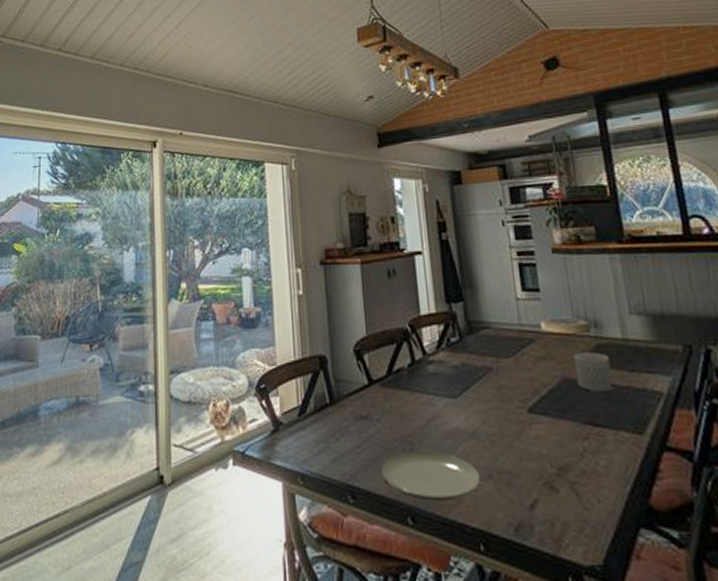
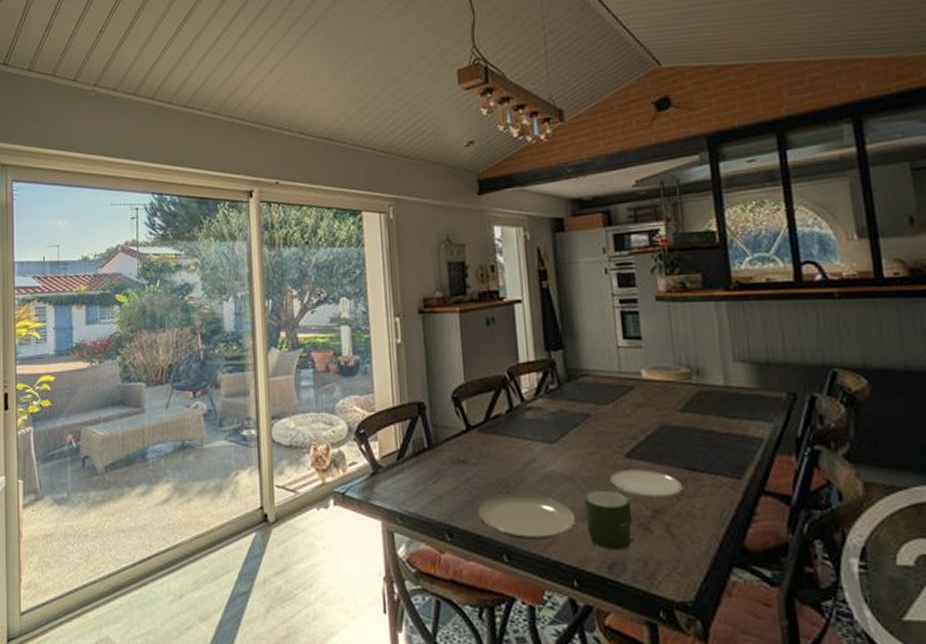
mug: none [488,446,538,513] -> present [584,490,633,552]
plate: none [514,425,587,455] -> present [610,469,683,498]
mug: present [574,352,613,391] -> none [674,399,713,437]

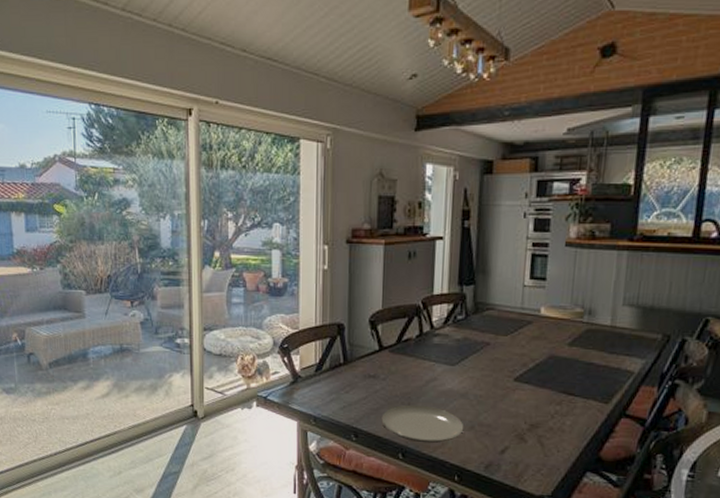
mug: present [584,490,633,552] -> none [472,406,513,455]
plate: present [610,469,683,498] -> none [498,391,559,415]

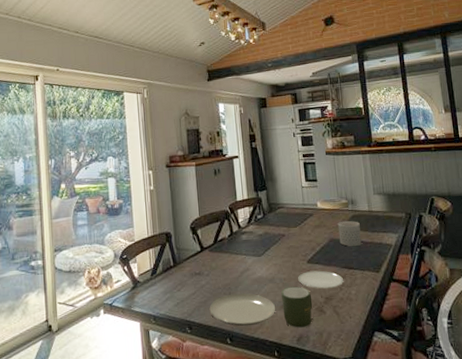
mug: none [472,406,513,455] -> present [281,286,313,329]
plate: none [498,391,559,415] -> present [298,270,344,289]
mug: none [562,334,595,368] -> present [338,220,362,246]

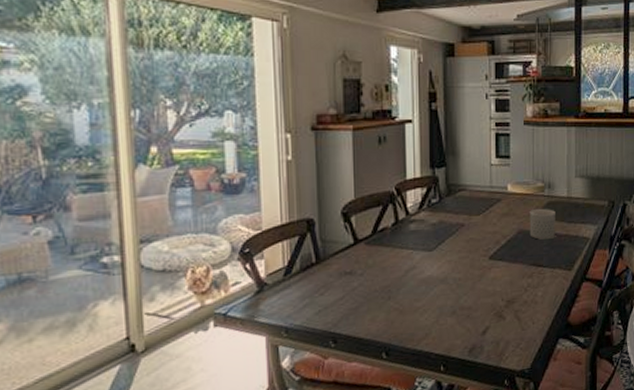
plate: present [209,293,276,326] -> none [361,296,446,337]
mug: present [281,286,313,329] -> none [454,287,491,338]
plate: present [298,270,344,289] -> none [476,268,530,291]

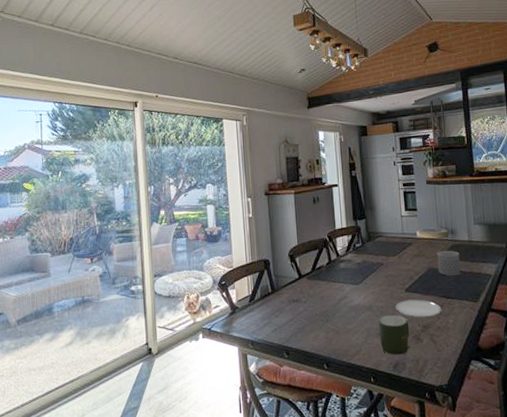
mug: none [454,287,491,338] -> present [379,314,410,356]
plate: none [476,268,530,291] -> present [396,299,442,318]

